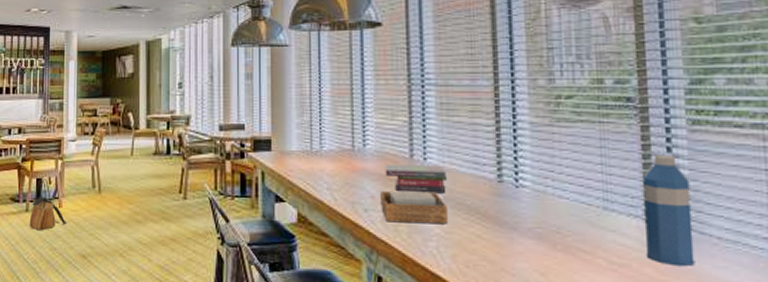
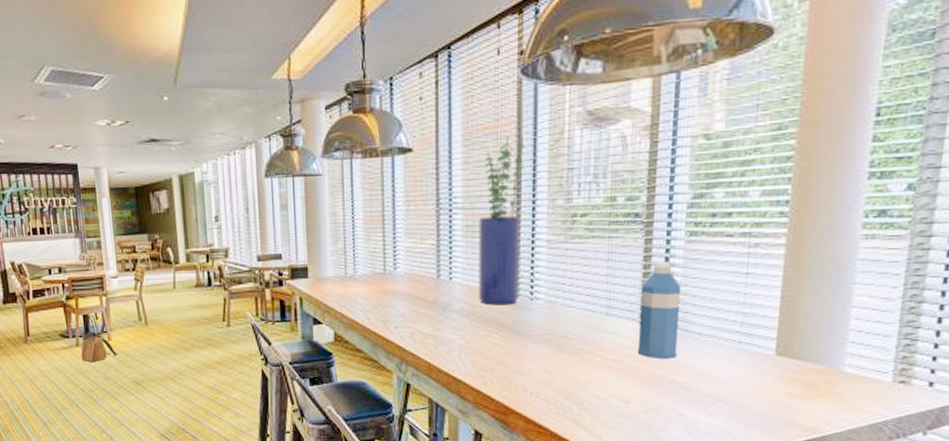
napkin holder: present [380,190,447,225] -> none [410,308,469,337]
books: present [385,163,448,194] -> none [414,283,471,310]
vase: none [454,14,501,192] -> present [478,136,526,306]

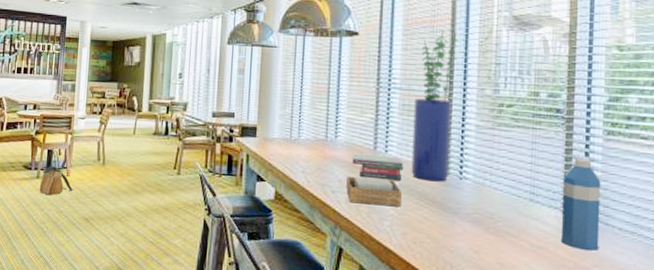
napkin holder: none [410,308,469,337] -> present [346,176,402,207]
books: none [414,283,471,310] -> present [352,153,404,181]

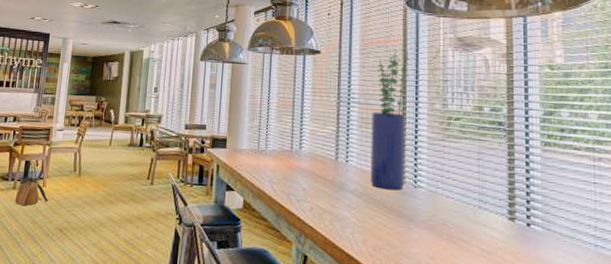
napkin holder: present [346,176,402,207] -> none [310,185,362,215]
books: present [352,153,404,181] -> none [315,163,364,190]
water bottle: present [562,158,601,251] -> none [508,167,543,256]

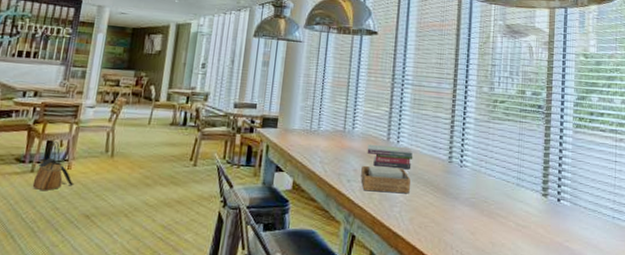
napkin holder: none [310,185,362,215] -> present [361,165,411,194]
books: none [315,163,364,190] -> present [367,143,413,170]
vase: present [370,50,410,191] -> none [419,34,462,170]

